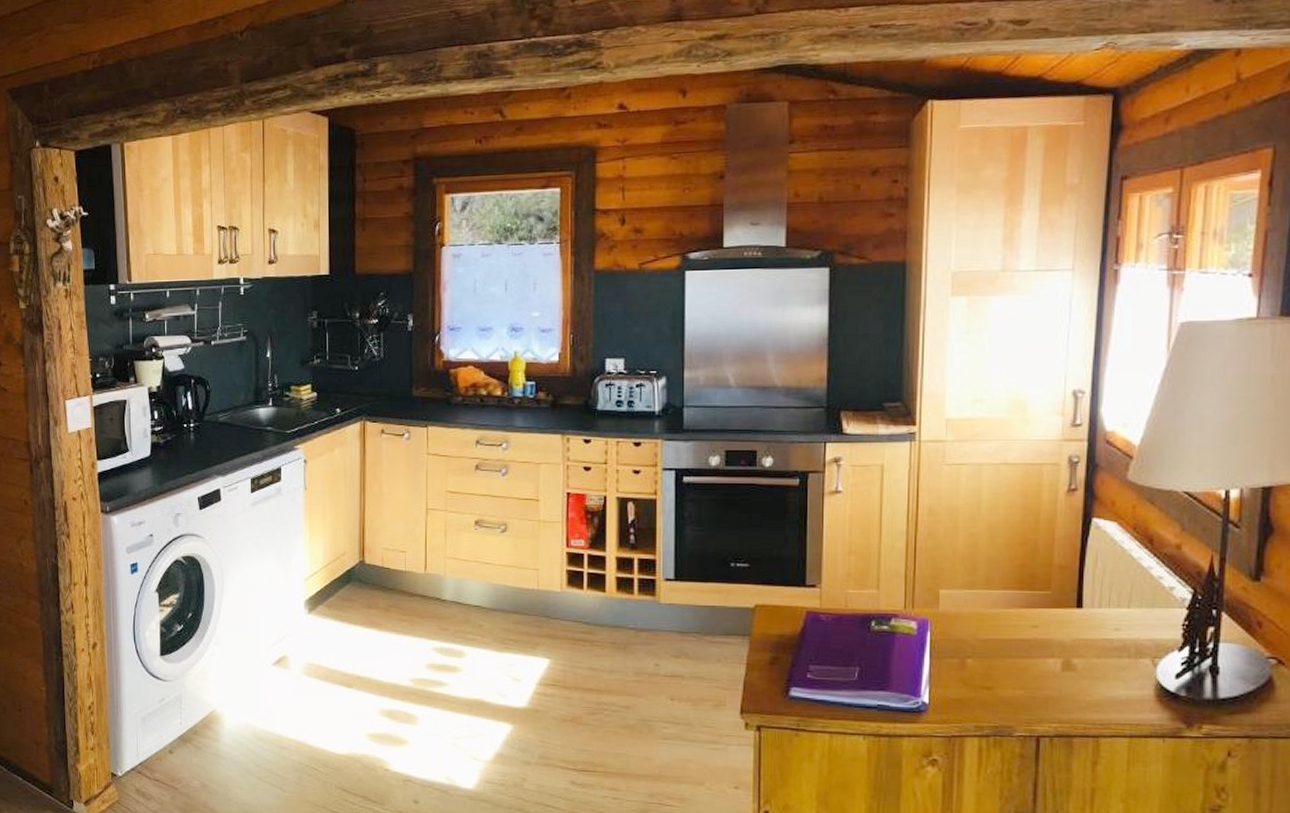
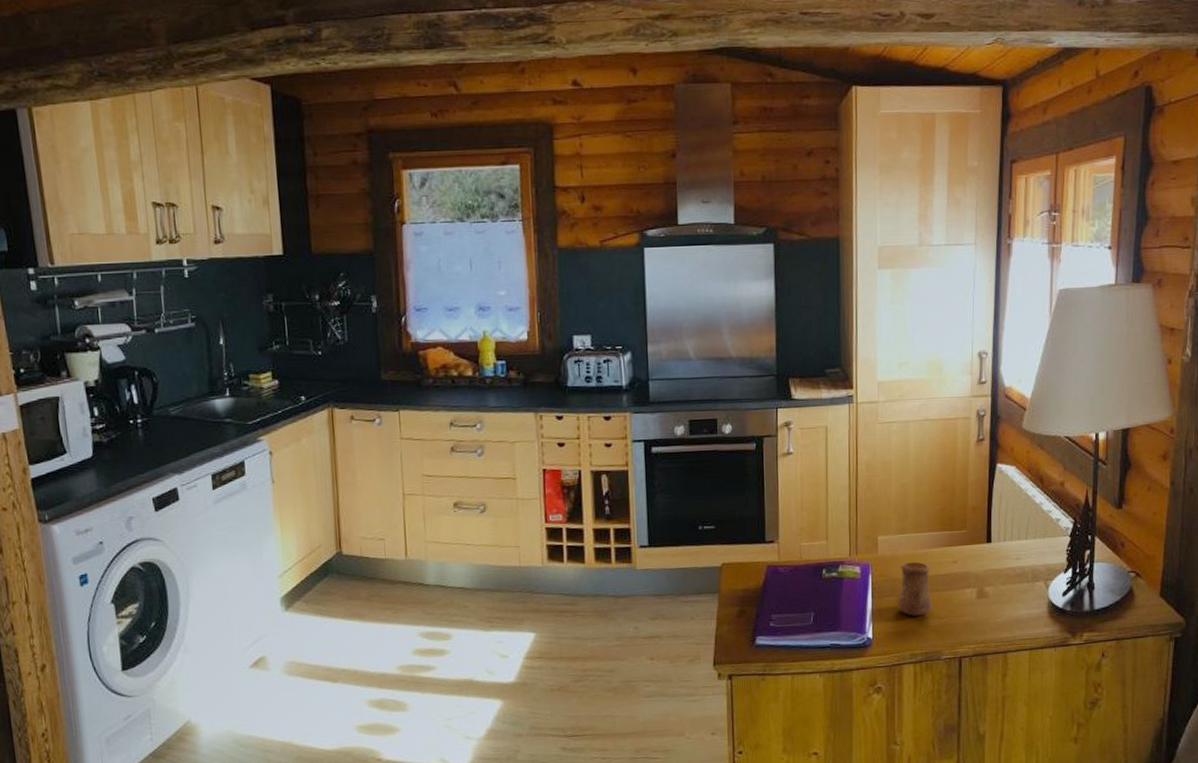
cup: none [961,621,1004,684] -> present [898,561,932,616]

